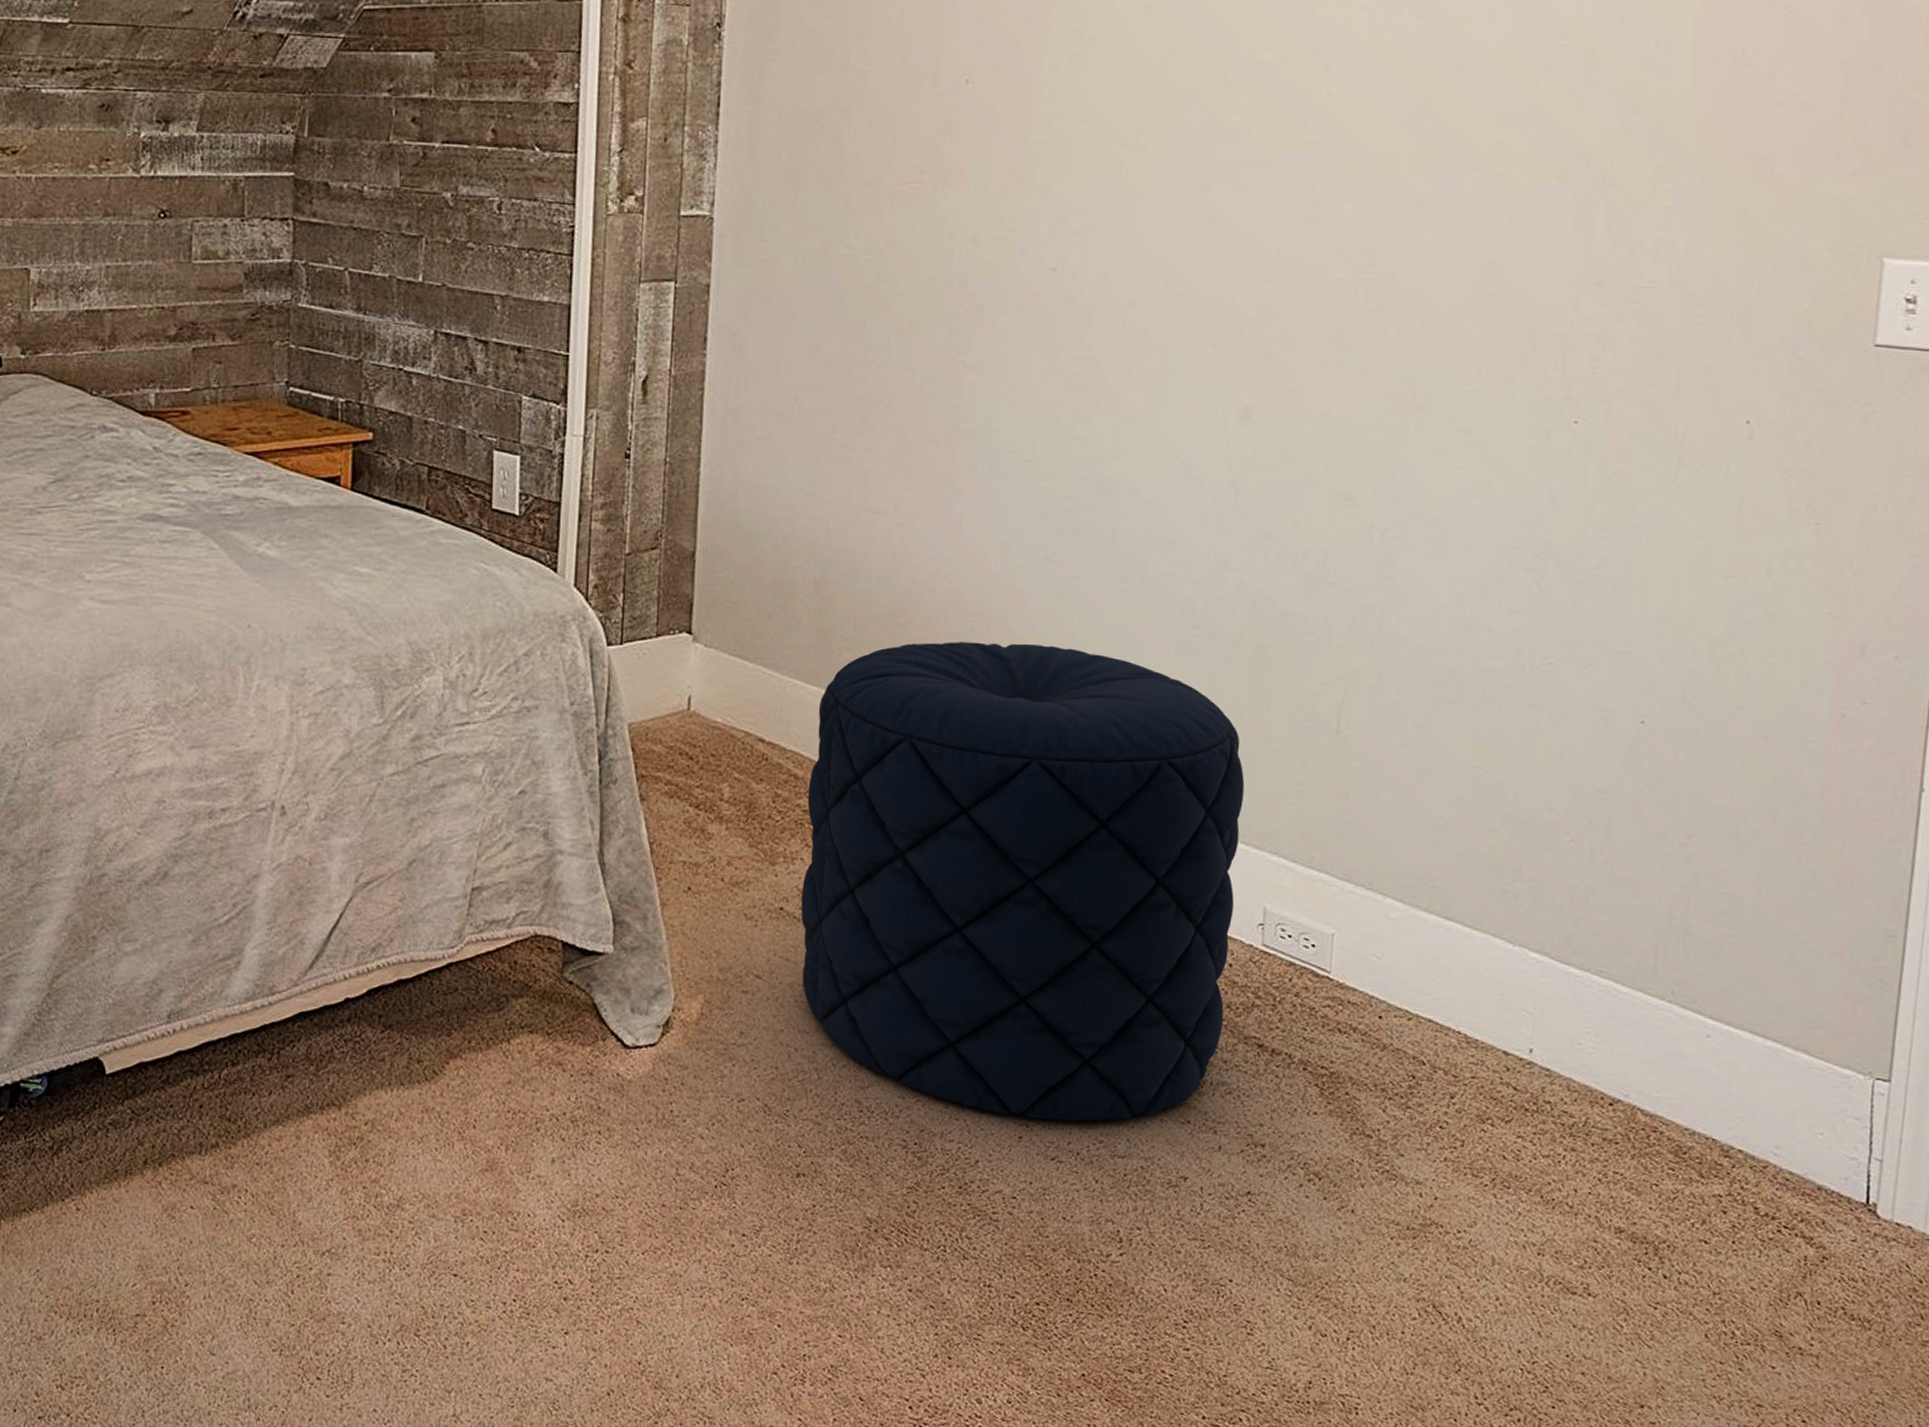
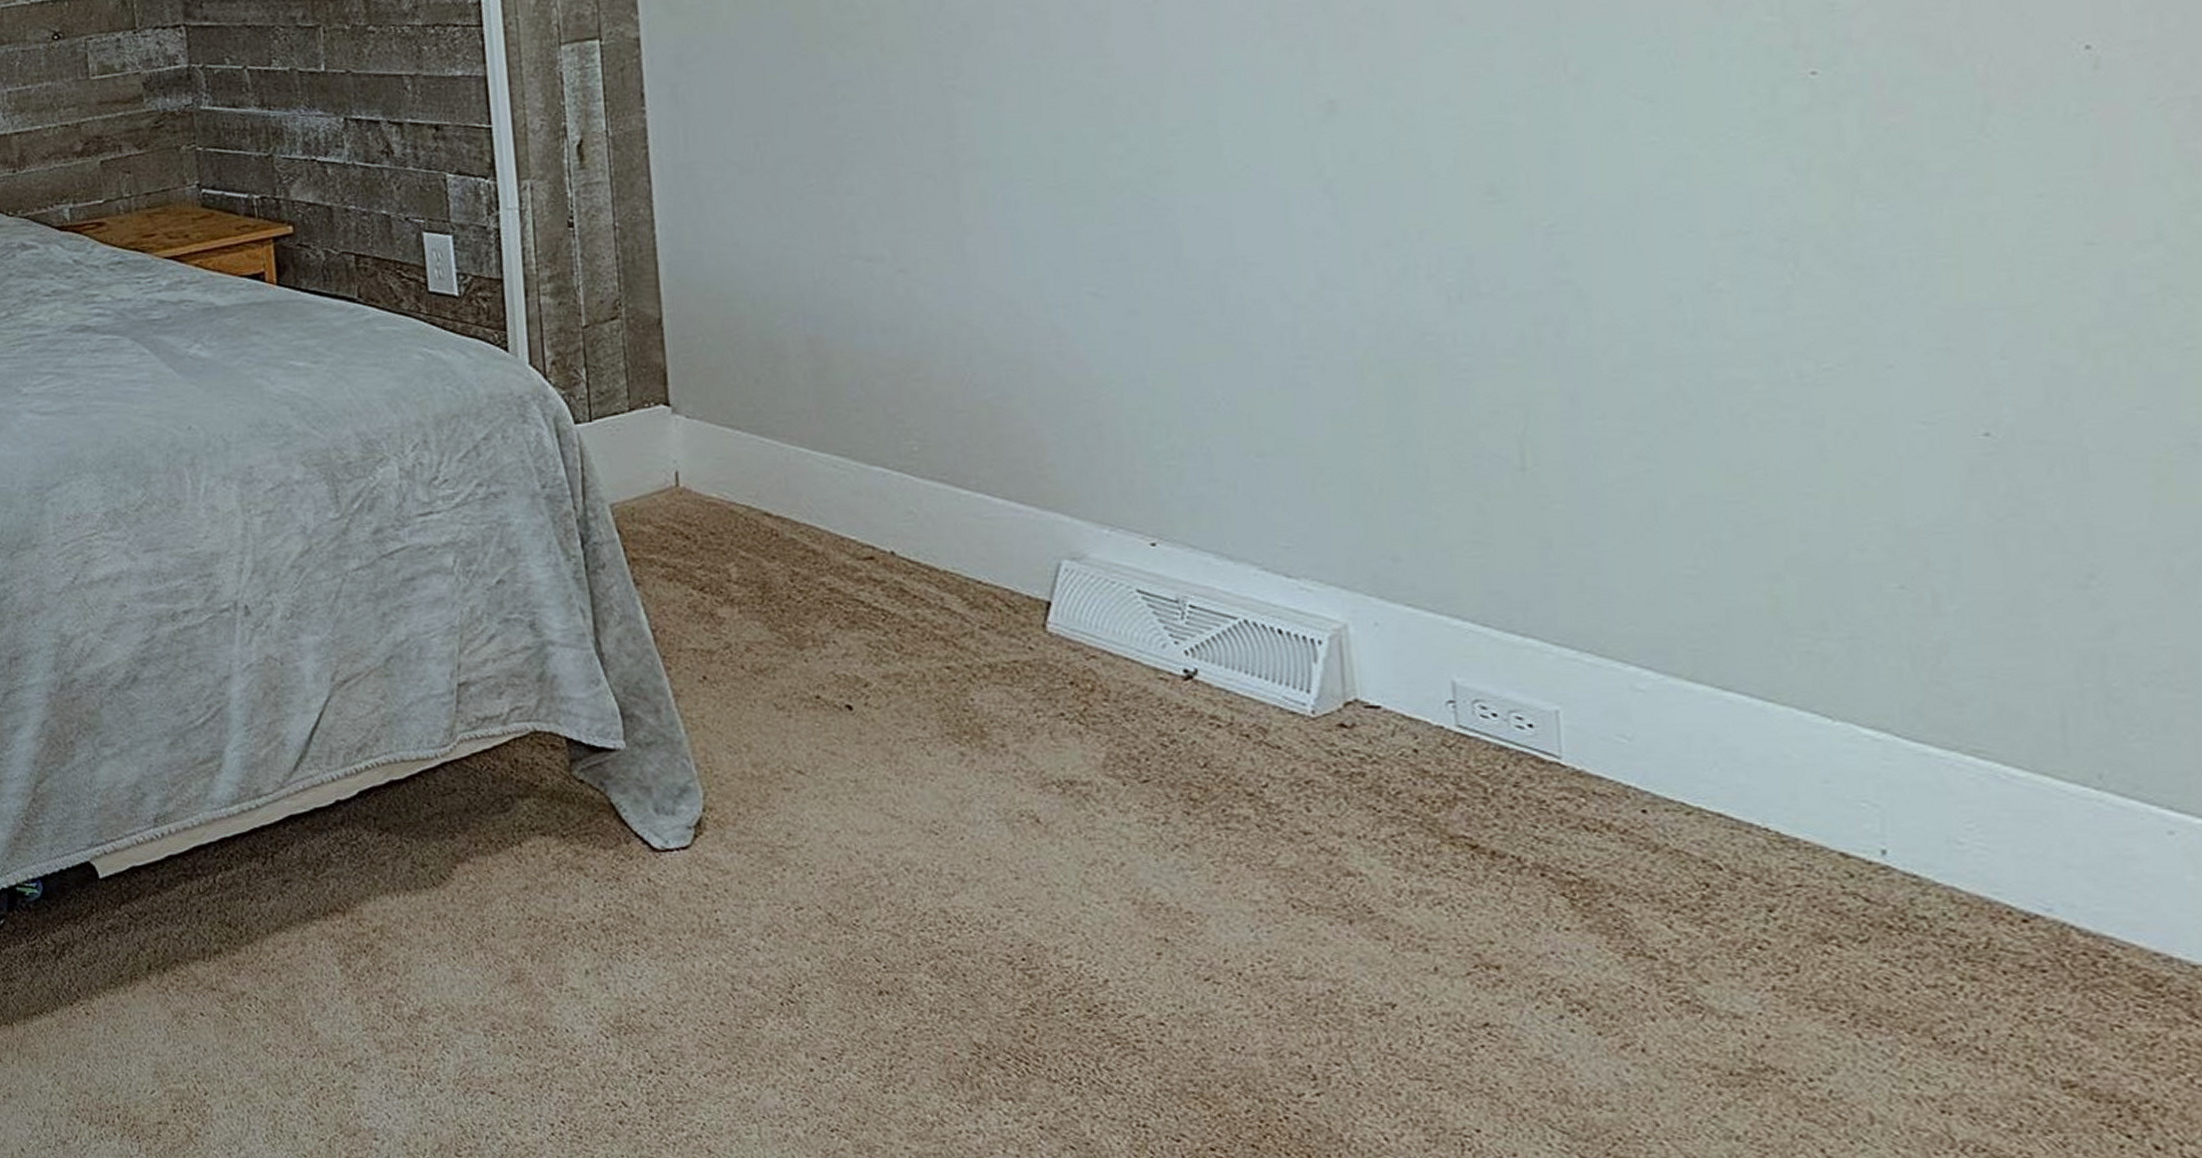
pouf: present [801,641,1245,1121] -> none [831,390,1417,935]

